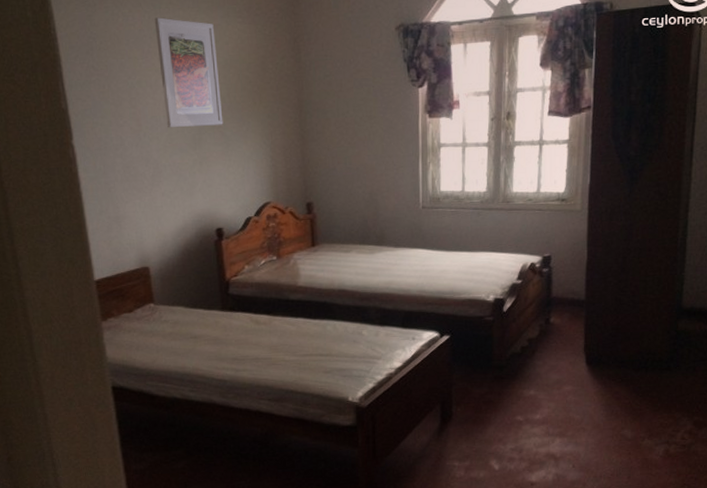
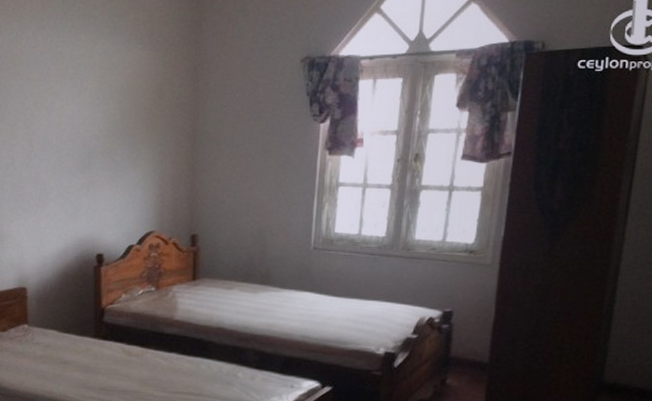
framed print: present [154,17,223,128] -> none [56,41,115,151]

